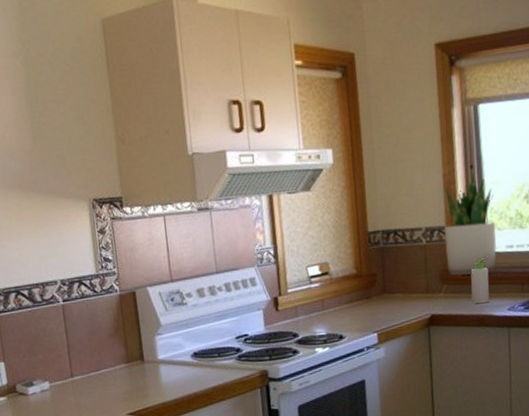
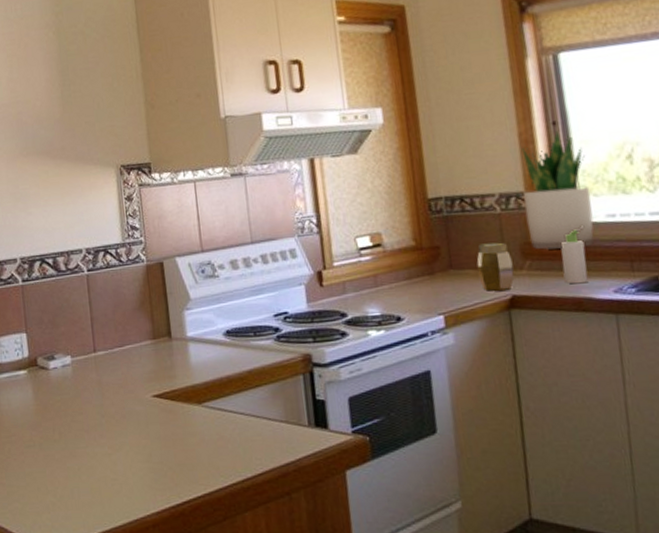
jar: none [405,269,434,312] -> present [476,242,514,292]

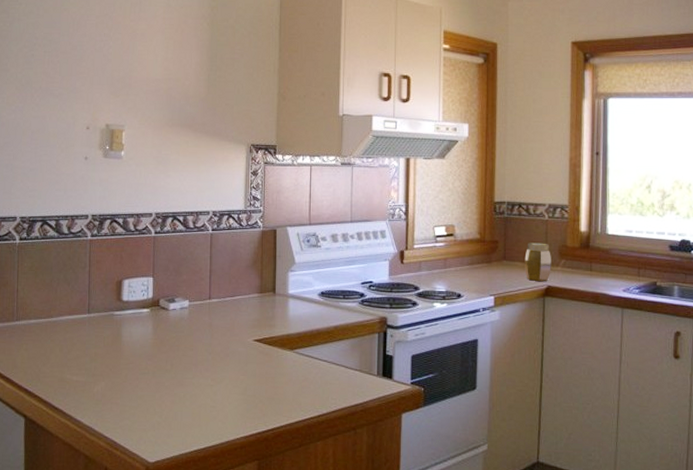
planter: present [522,130,594,250] -> none [566,159,617,254]
bottle: present [560,225,589,284] -> none [588,237,609,282]

